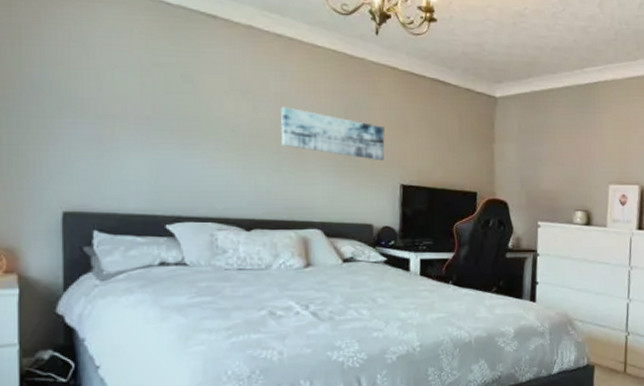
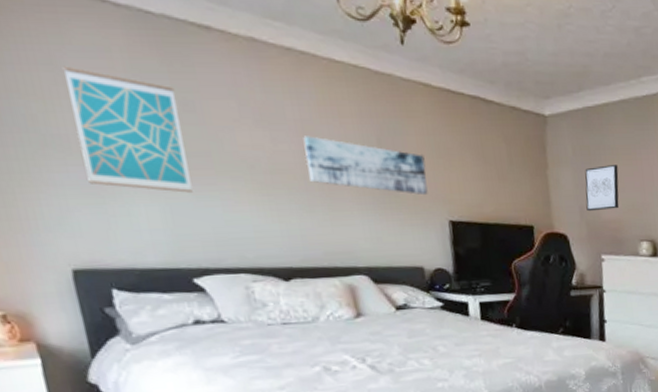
wall art: none [89,43,179,150] -> present [62,66,193,193]
wall art: none [527,142,559,182] -> present [585,165,619,212]

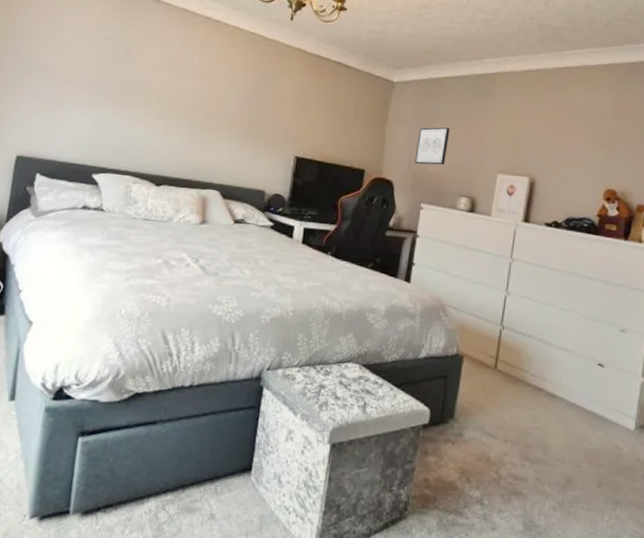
wall art: present [62,66,193,193] -> none [48,19,124,111]
wall art: present [303,136,428,195] -> none [197,79,287,133]

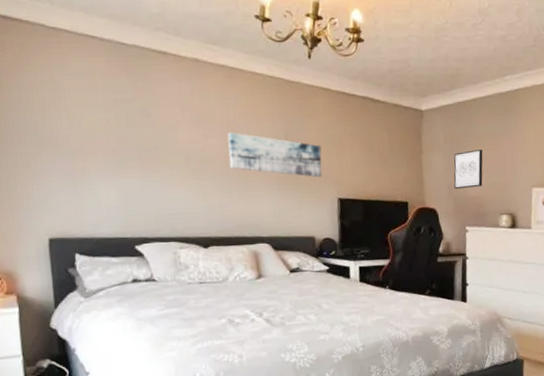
wall art: none [197,79,287,133] -> present [228,132,322,177]

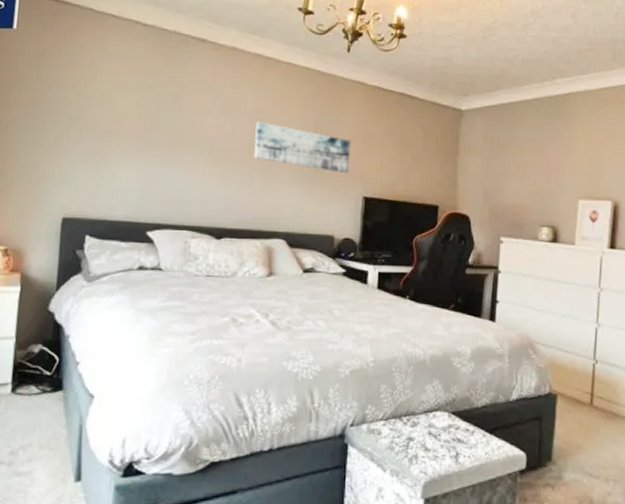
wall art: present [453,150,483,190] -> none [491,155,525,196]

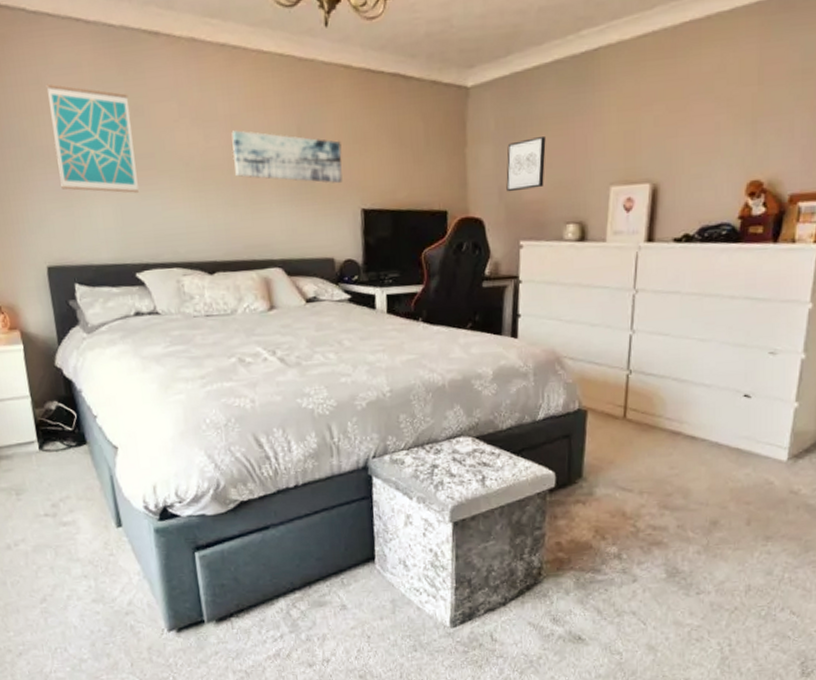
wall art: none [92,67,170,163] -> present [46,84,139,193]
wall art: none [491,155,525,196] -> present [506,137,546,192]

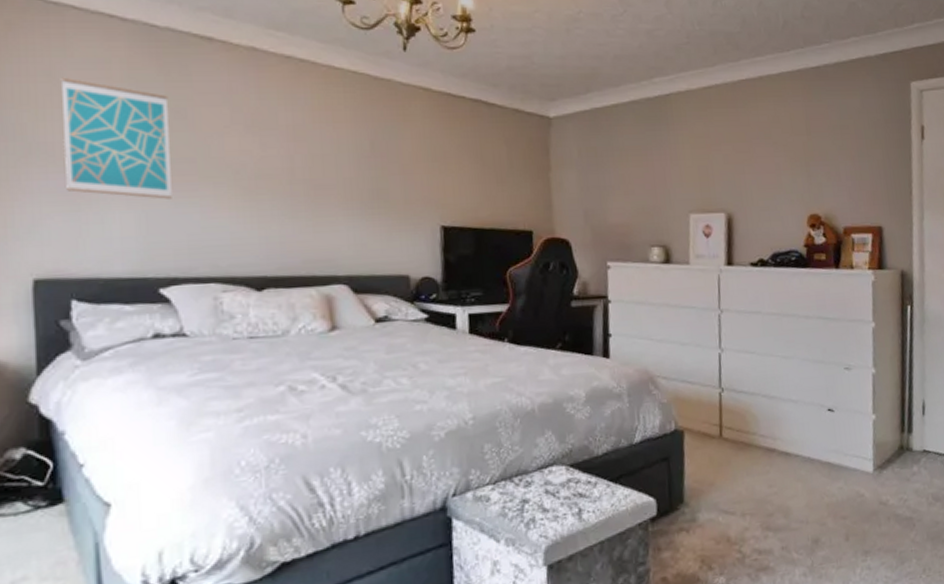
wall art: present [231,130,343,184] -> none [293,141,420,199]
wall art: present [506,137,546,192] -> none [591,166,628,216]

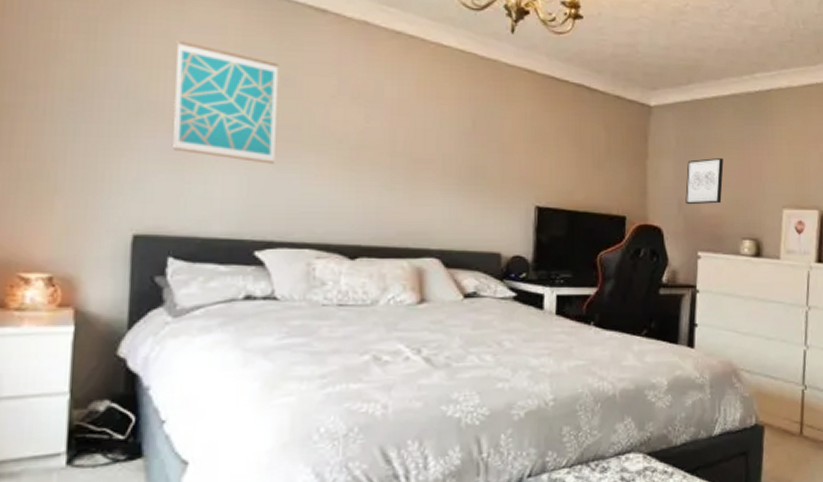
wall art: none [591,166,628,216] -> present [685,158,724,205]

